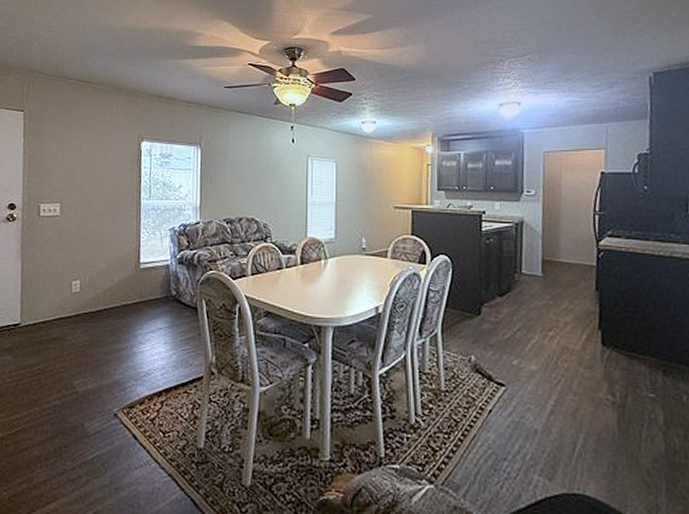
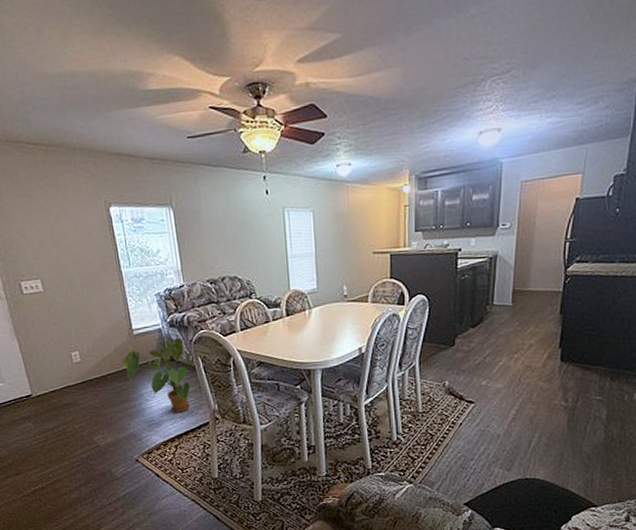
house plant: none [122,276,201,361] -> present [122,337,200,413]

